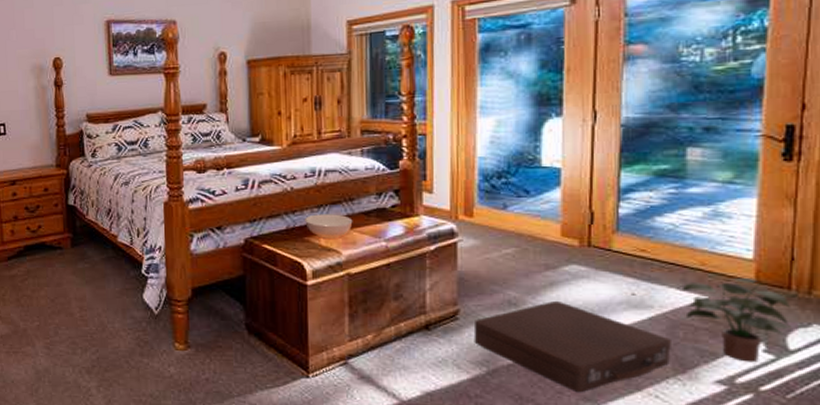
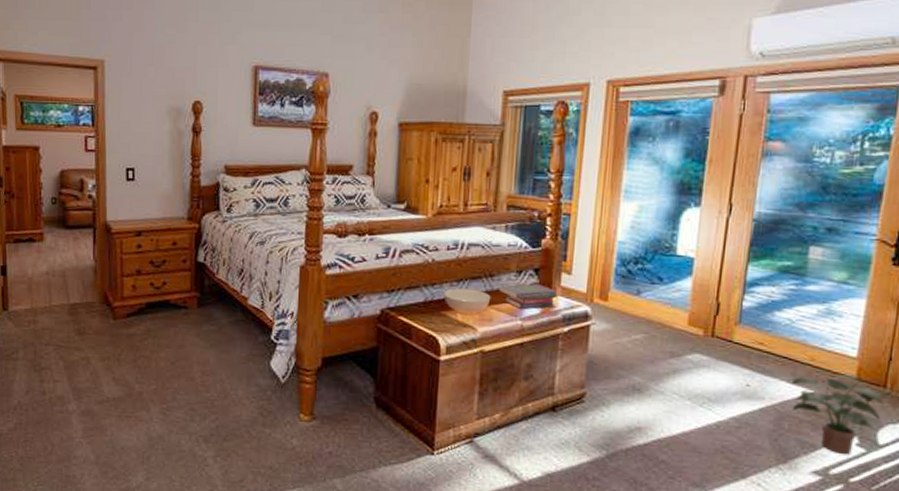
books: none [360,205,419,230] -> present [499,284,557,309]
briefcase: present [473,300,671,392] -> none [596,387,777,478]

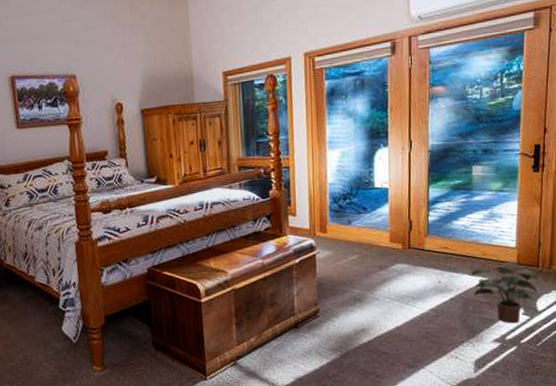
bowl: present [443,288,491,316] -> none [197,240,236,262]
books: present [499,284,557,309] -> none [241,227,287,250]

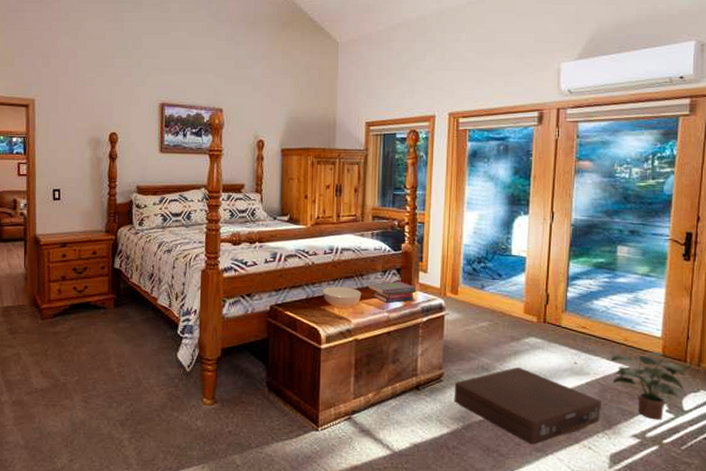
bowl: none [197,240,236,262] -> present [322,286,362,309]
books: none [241,227,287,250] -> present [368,281,416,303]
briefcase: none [330,293,465,362] -> present [454,366,602,444]

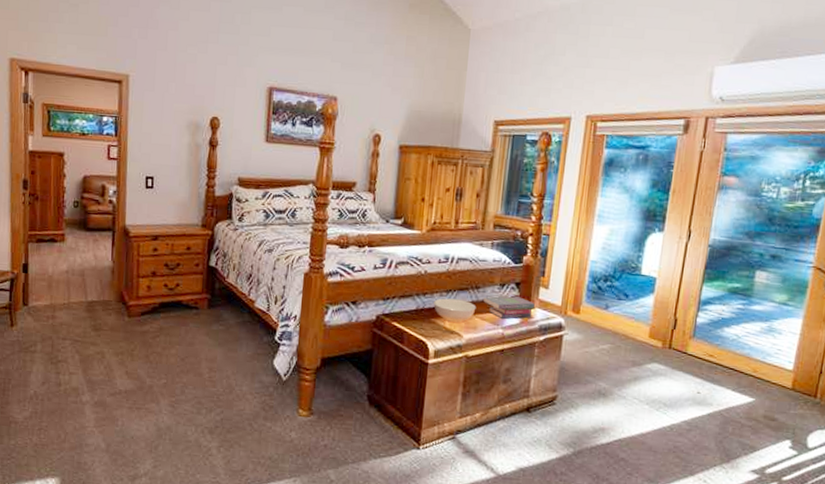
briefcase: present [454,366,602,444] -> none [566,393,722,474]
potted plant: present [610,351,687,420] -> none [735,384,814,456]

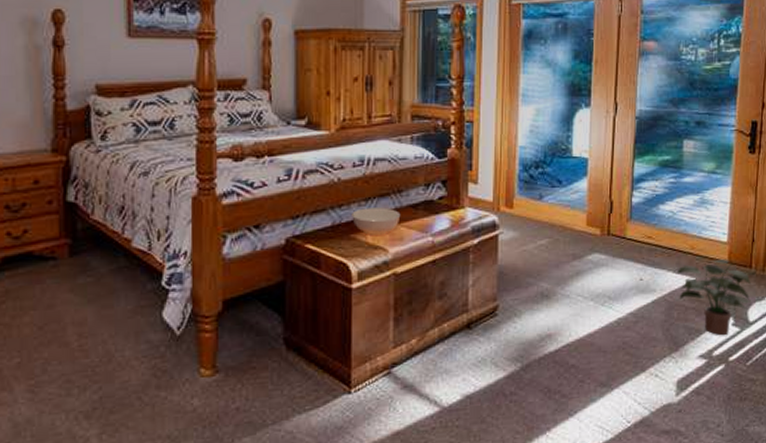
books: present [483,296,535,319] -> none [408,196,464,224]
potted plant: none [735,384,814,456] -> present [677,258,752,336]

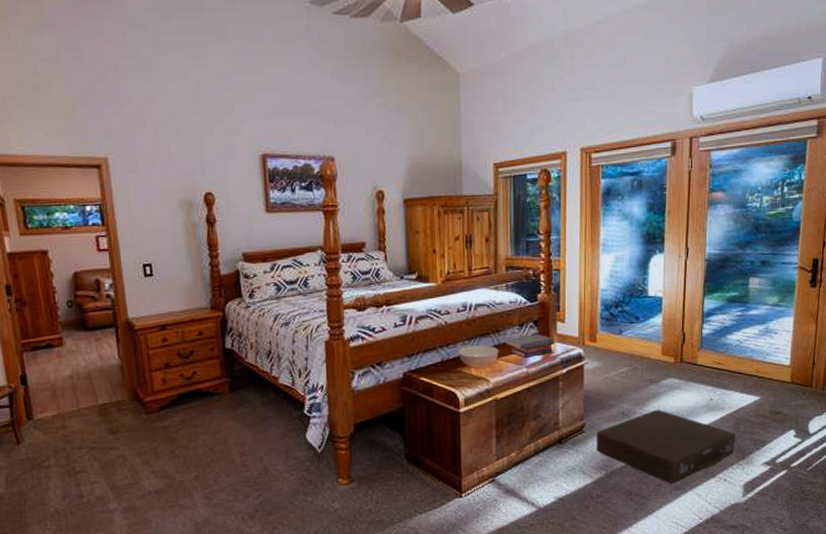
books: none [408,196,464,224] -> present [505,334,554,358]
briefcase: none [510,289,668,378] -> present [596,409,736,483]
potted plant: present [677,258,752,336] -> none [743,380,812,446]

